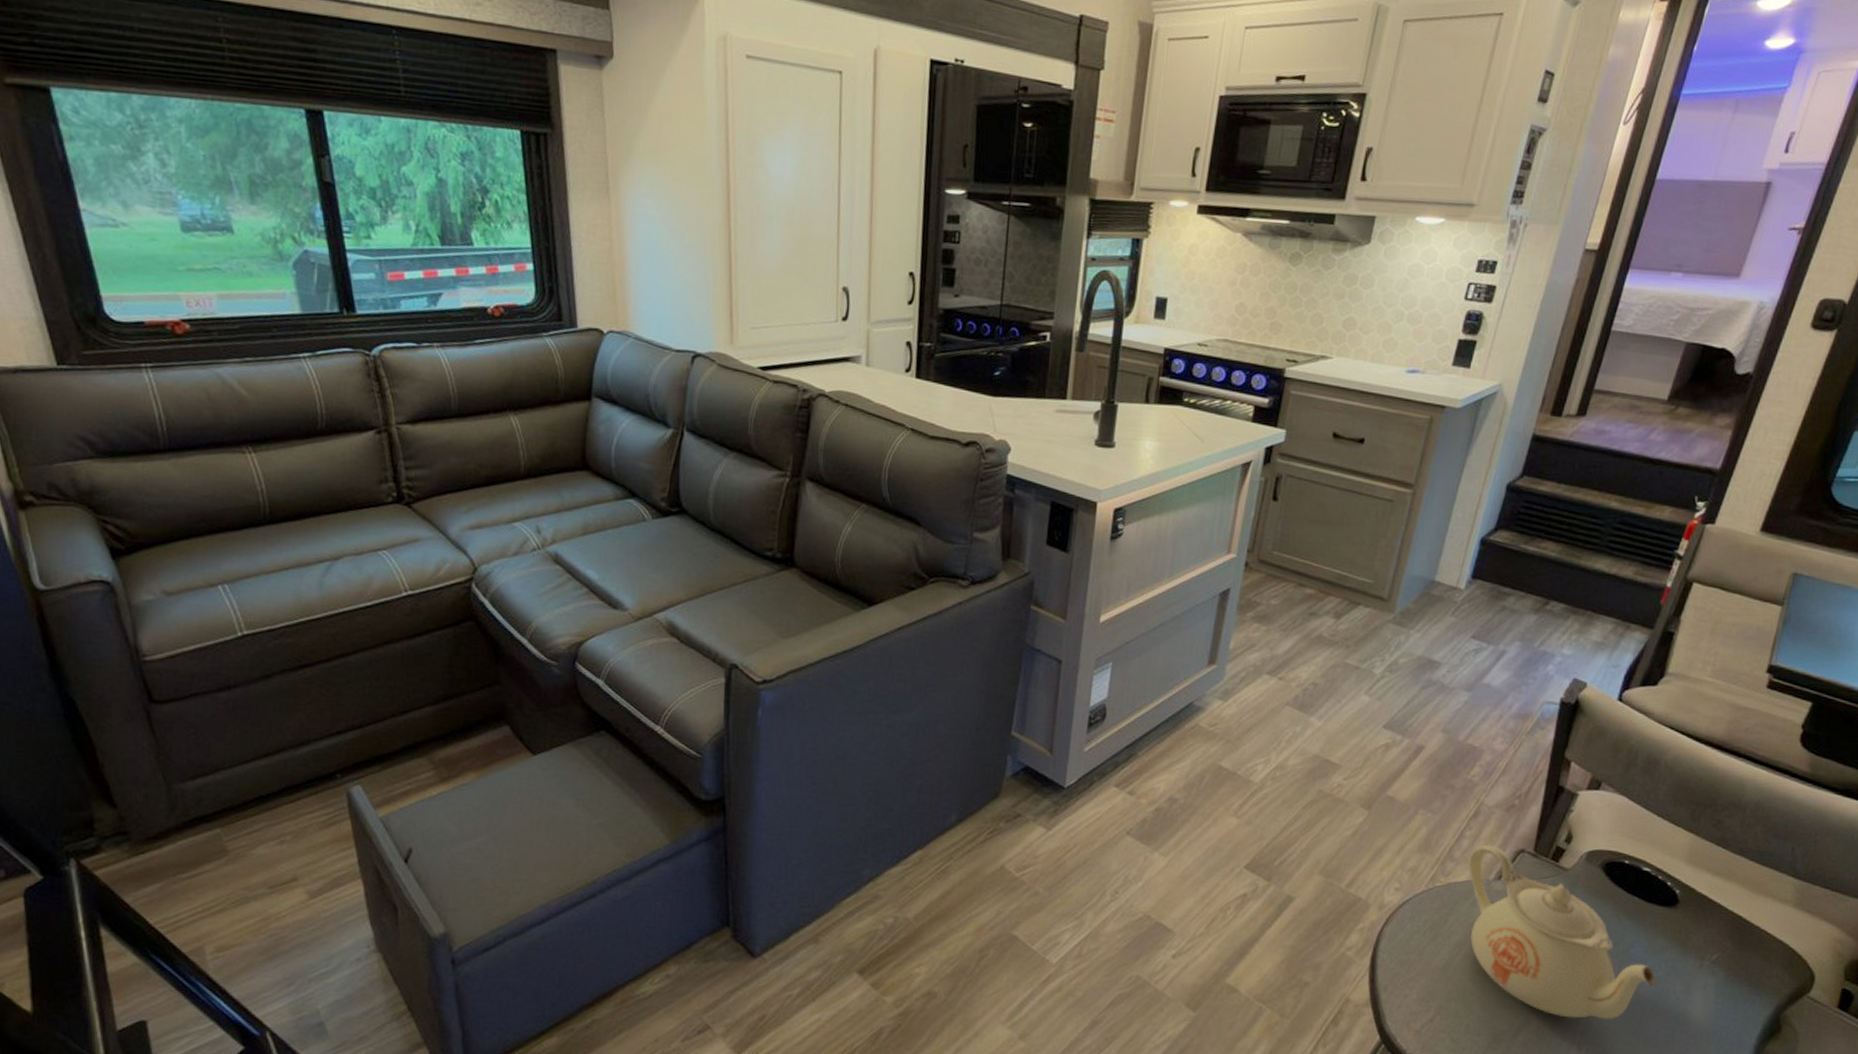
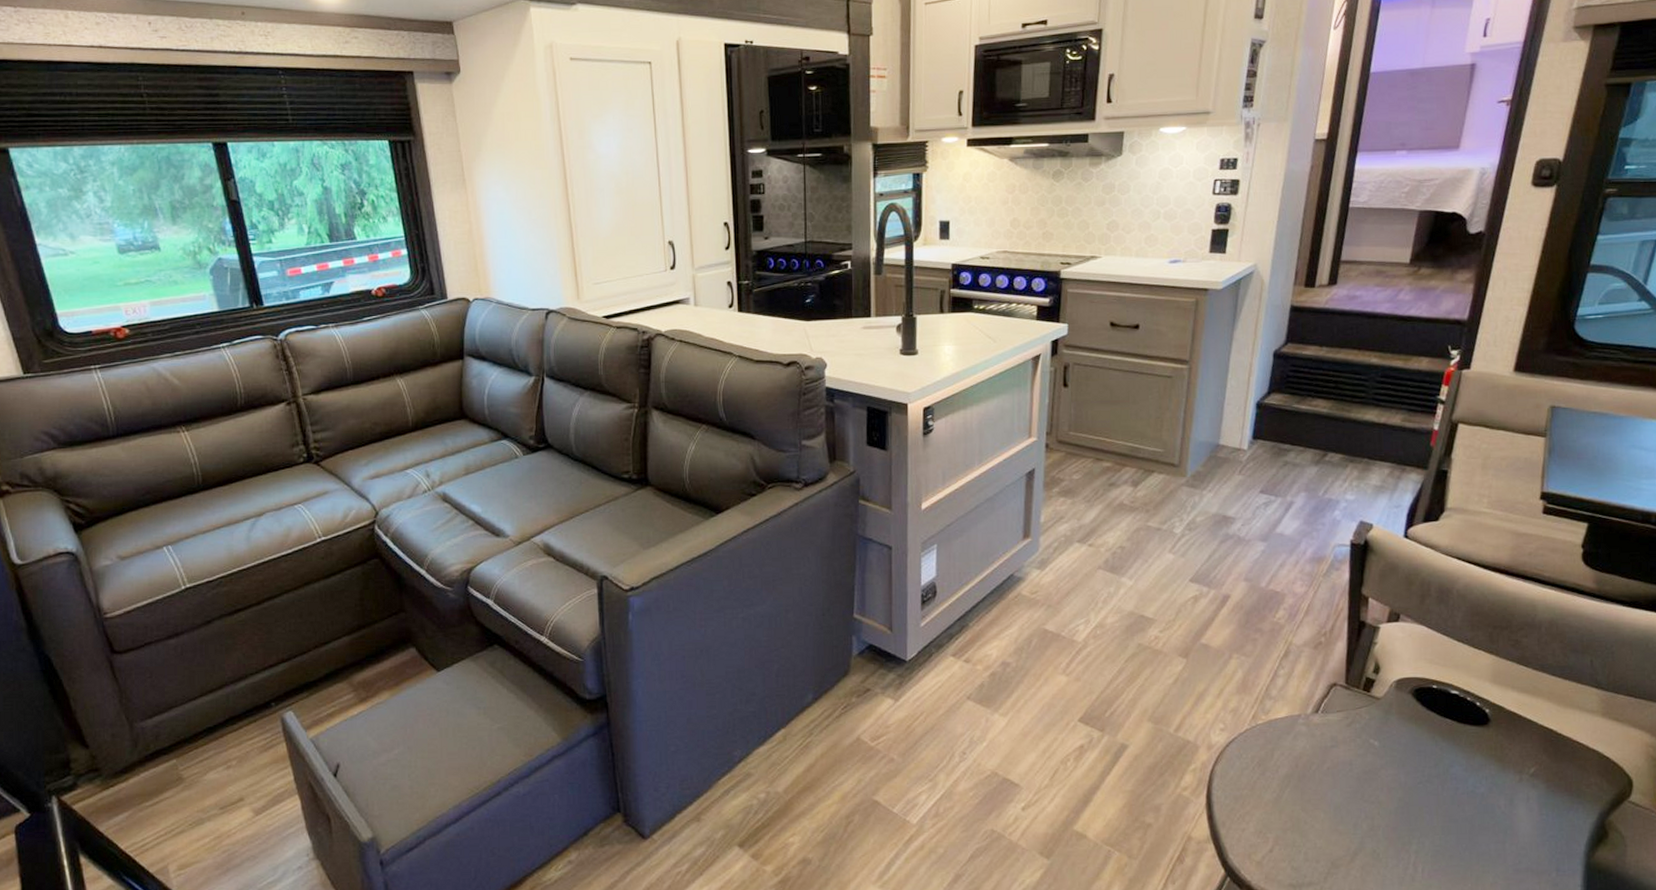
teapot: present [1469,845,1657,1020] -> none [1287,682,1480,839]

